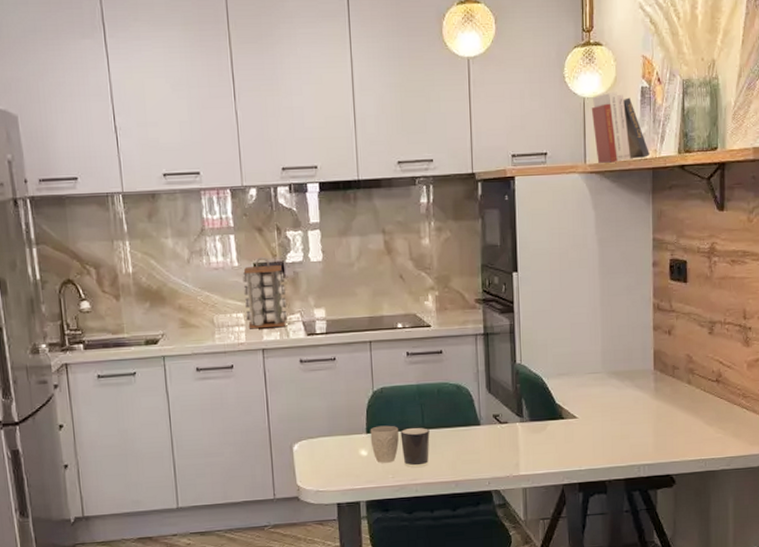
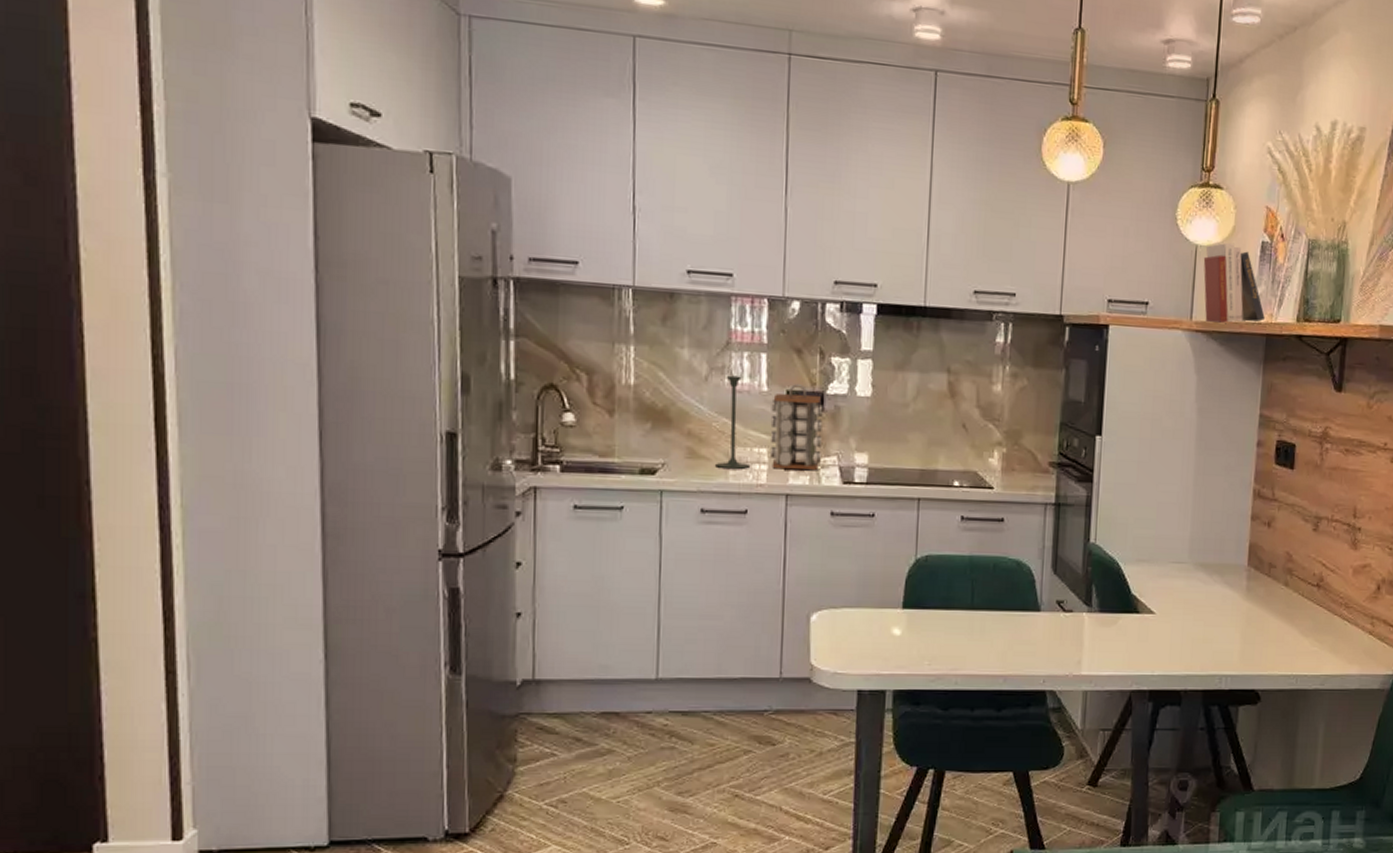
candlestick: none [204,256,232,334] -> present [715,375,751,470]
cup: present [370,425,400,463] -> none [906,601,943,646]
mug: present [400,427,430,468] -> none [943,606,979,656]

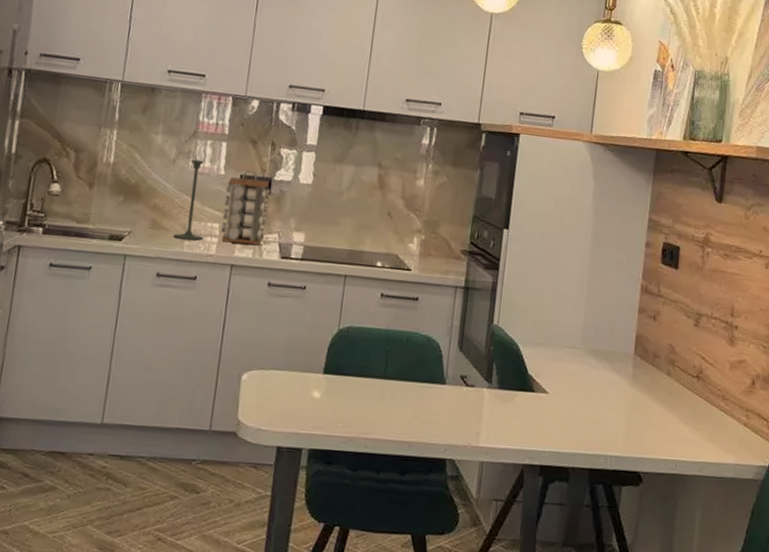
books: present [1203,242,1265,324] -> none [603,69,655,138]

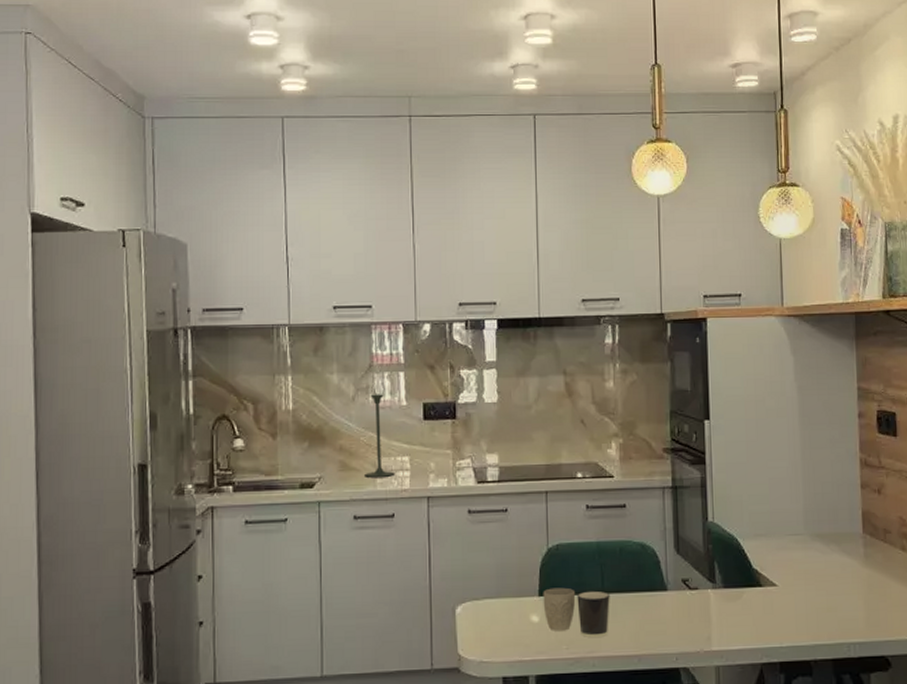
spice rack: present [221,170,270,245] -> none [410,397,458,475]
cup: none [326,367,359,410] -> present [543,587,576,631]
mug: none [357,375,391,421] -> present [577,590,610,638]

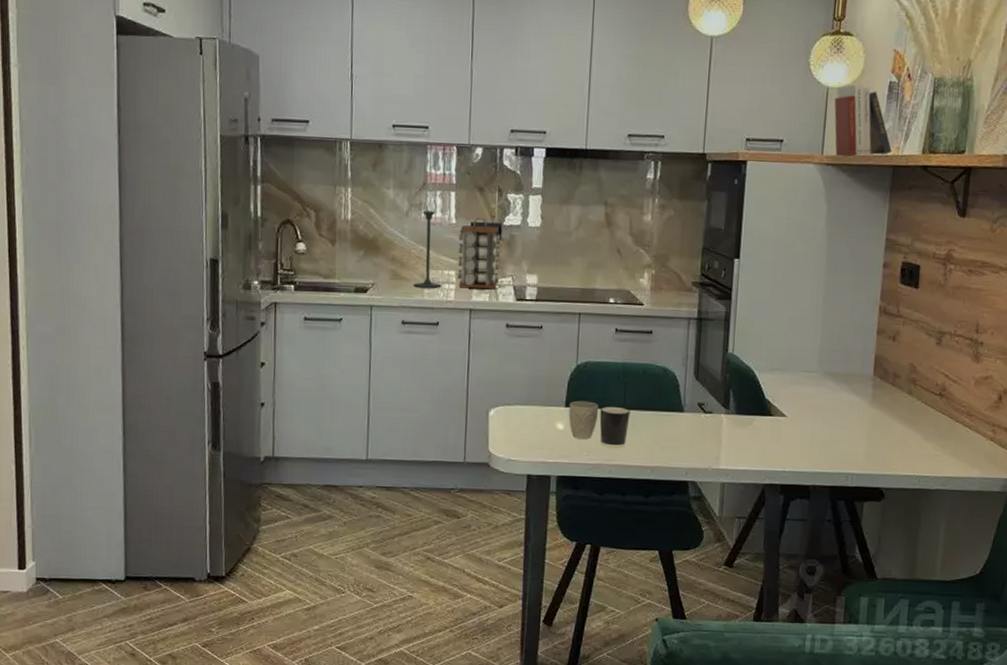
spice rack: none [410,397,458,475] -> present [457,217,501,290]
books: none [788,233,852,307] -> present [834,83,892,157]

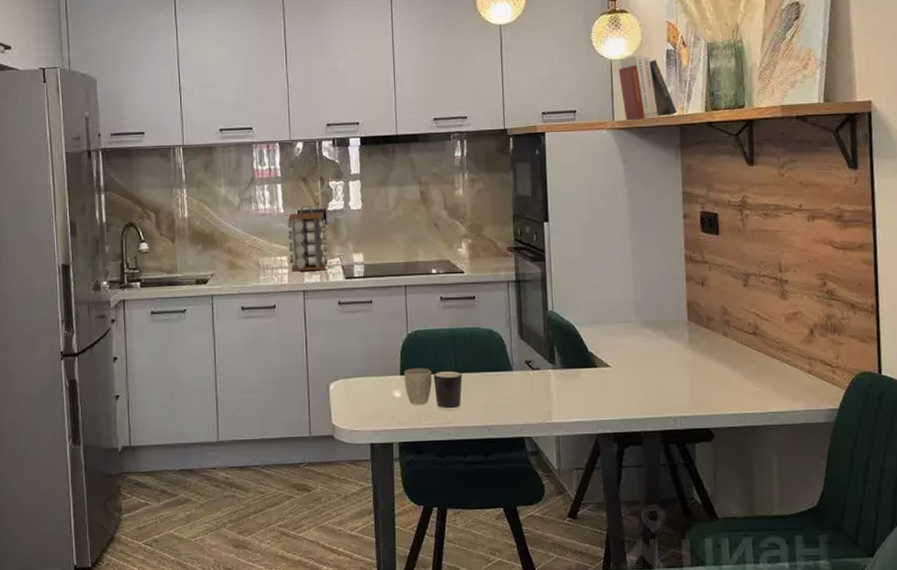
candlestick: present [414,210,442,289] -> none [250,203,276,275]

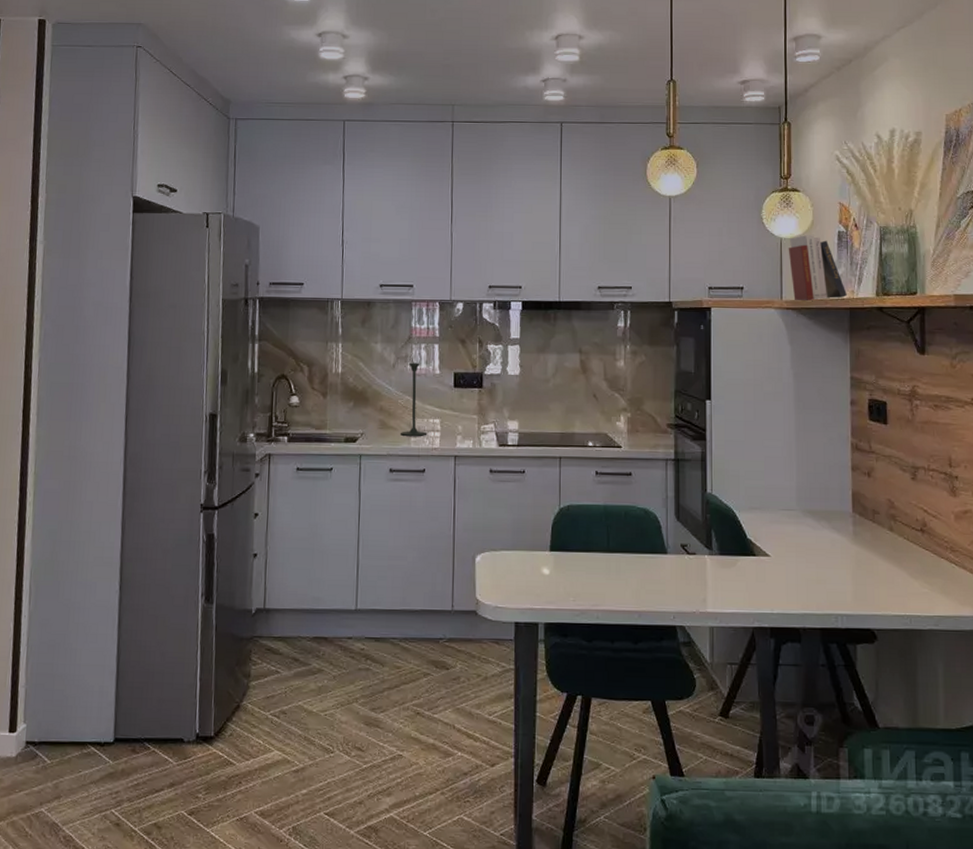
candlestick: none [250,203,276,275] -> present [401,362,428,437]
spice rack: present [287,205,329,272] -> none [441,367,482,436]
cup: present [404,368,433,405] -> none [553,544,583,584]
mug: present [433,370,463,411] -> none [584,549,614,593]

